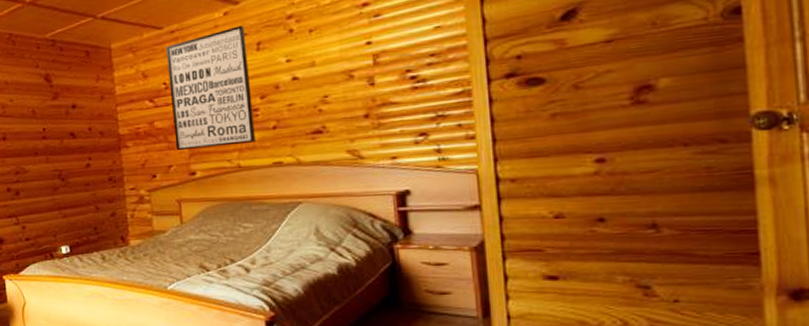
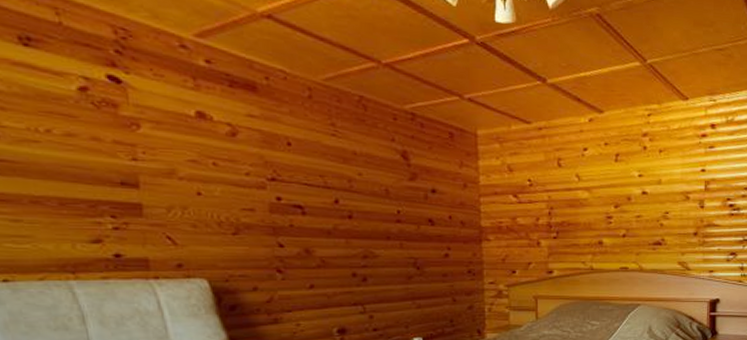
wall art: present [165,25,255,151] -> none [532,134,608,249]

